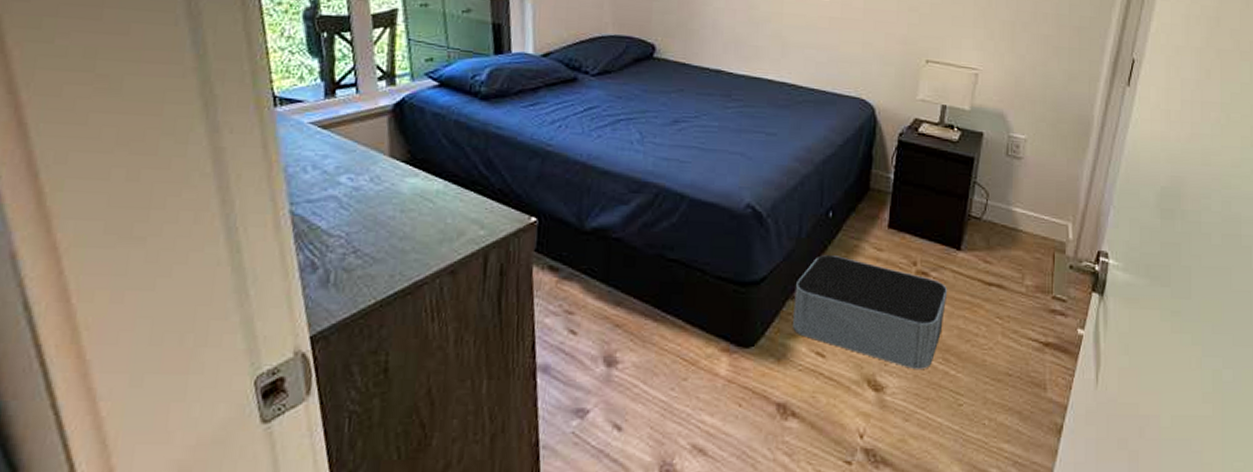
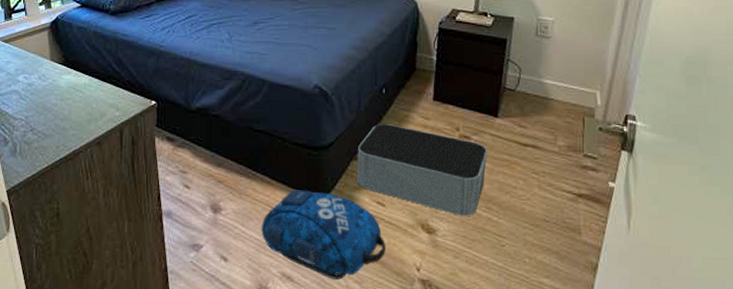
backpack: none [668,336,824,451] -> present [261,190,386,280]

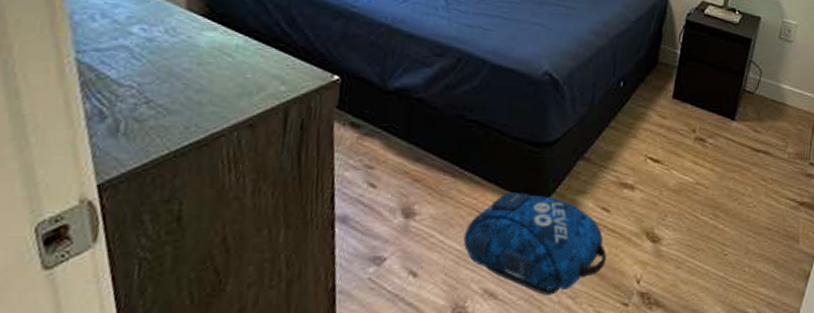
storage bin: present [357,123,488,216] -> none [582,120,722,223]

